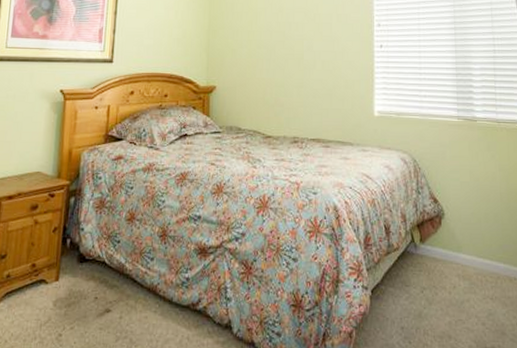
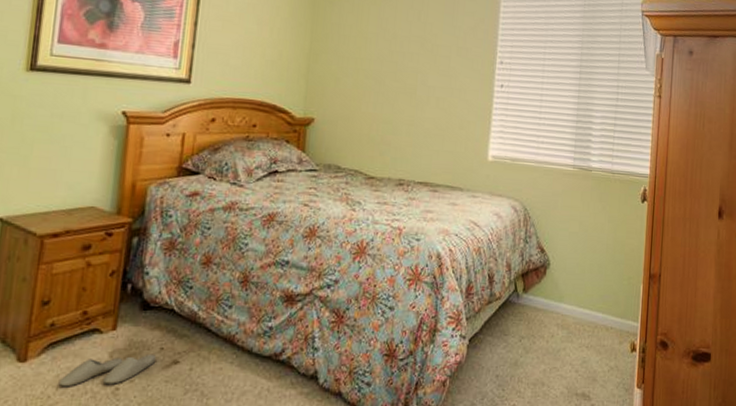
slippers: none [13,302,92,333] -> present [58,353,157,387]

